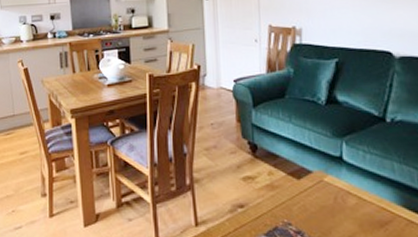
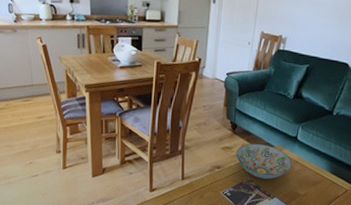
decorative bowl: none [261,169,344,221] -> present [235,143,292,180]

